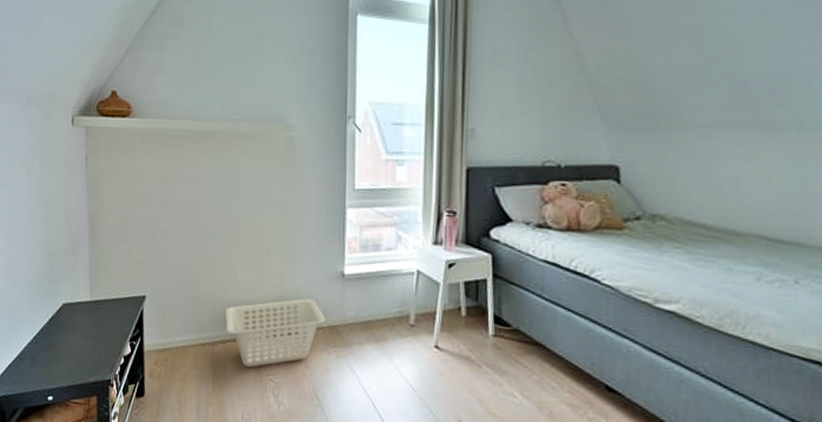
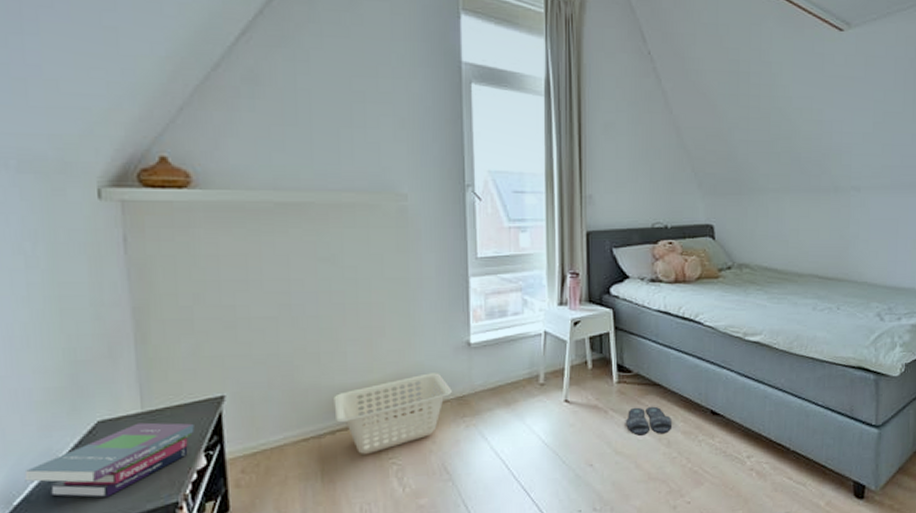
books: none [19,309,124,366] -> present [24,422,194,498]
slippers: none [500,366,555,402] -> present [625,406,671,436]

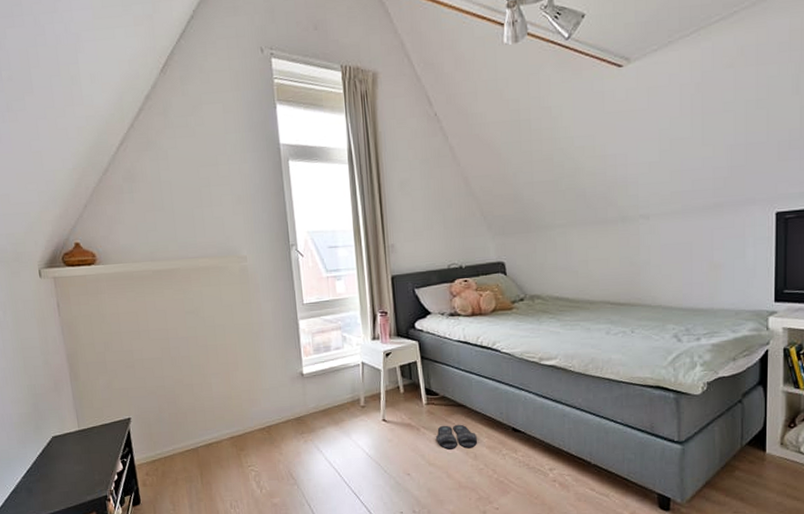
books: present [24,422,194,498] -> none [12,437,113,491]
laundry basket: present [334,373,452,455] -> none [205,398,292,463]

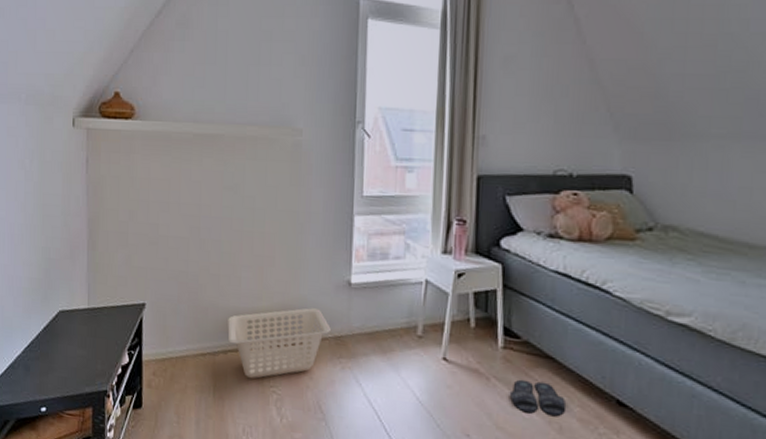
laundry basket: none [205,398,292,463] -> present [227,308,331,379]

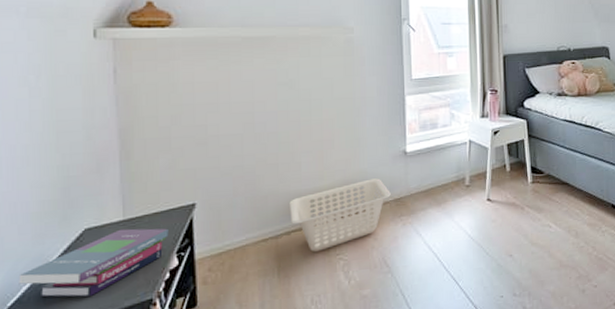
books: none [12,316,122,376] -> present [18,228,169,298]
slippers: present [509,379,565,417] -> none [539,202,579,228]

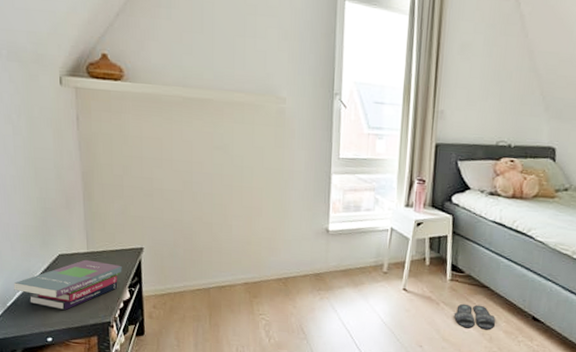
laundry basket: present [289,178,391,253] -> none [221,250,311,309]
slippers: none [539,202,579,228] -> present [453,303,495,330]

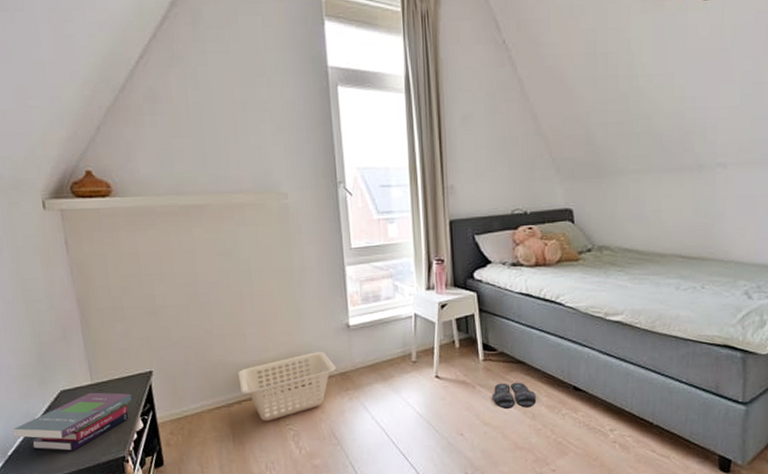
laundry basket: none [221,250,311,309] -> present [238,351,336,422]

